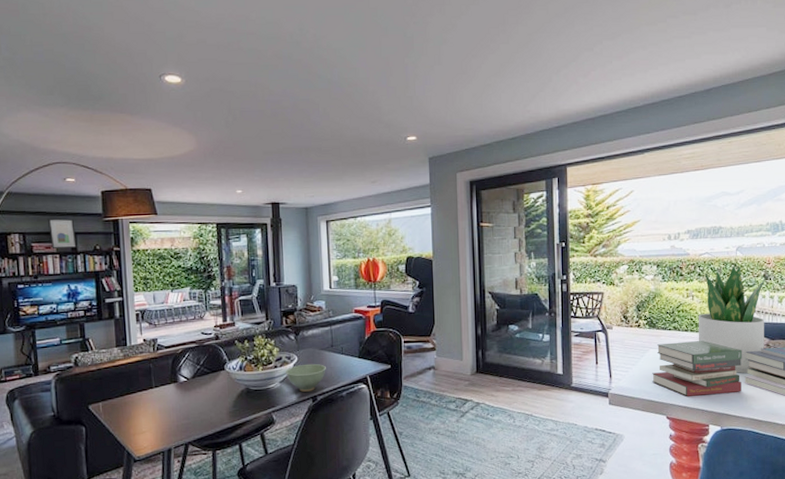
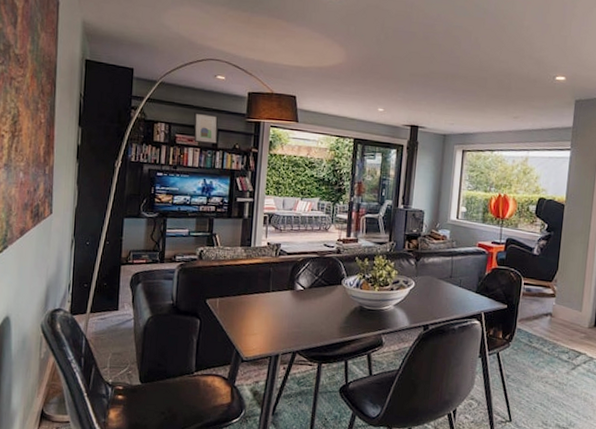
bowl: present [286,363,326,392] -> none [401,291,442,319]

